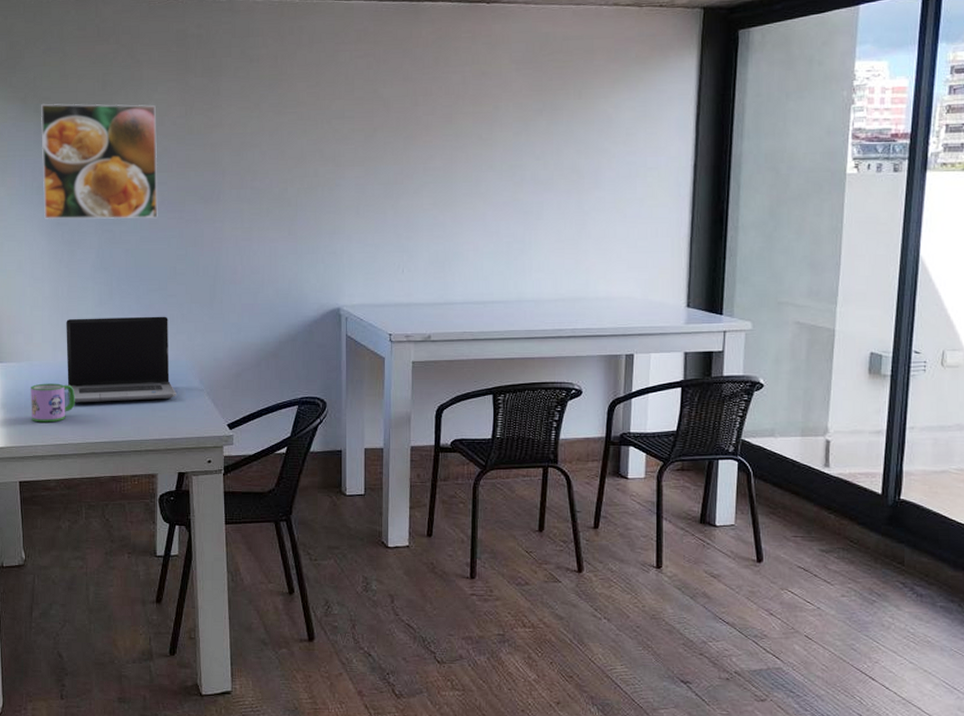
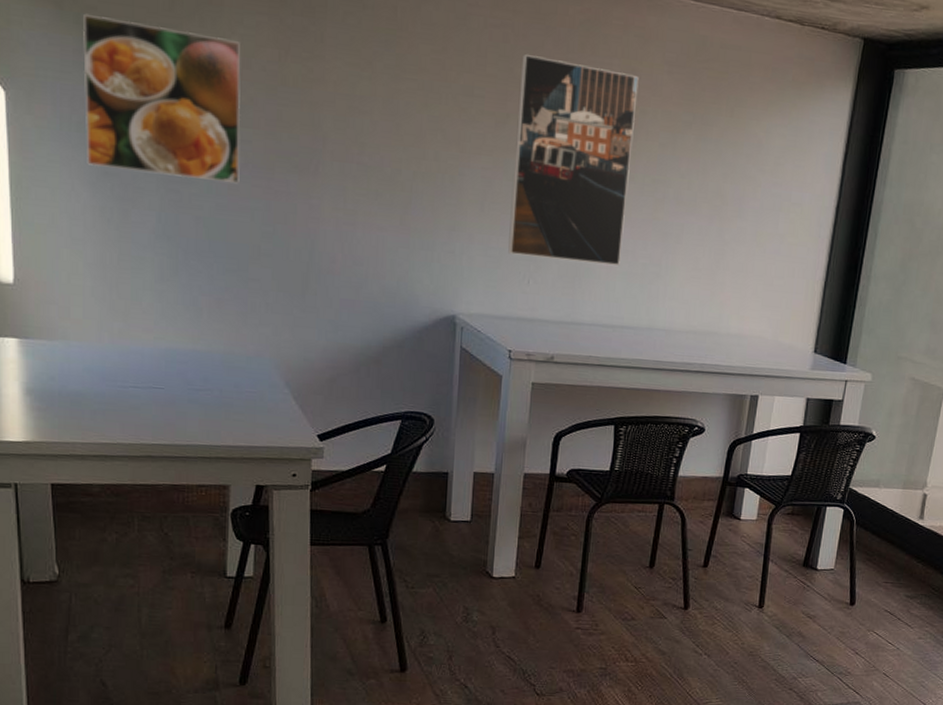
mug: present [31,383,75,423] -> none [67,368,126,417]
laptop computer: present [66,316,177,403] -> none [115,293,257,401]
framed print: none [383,75,490,248] -> present [508,54,639,267]

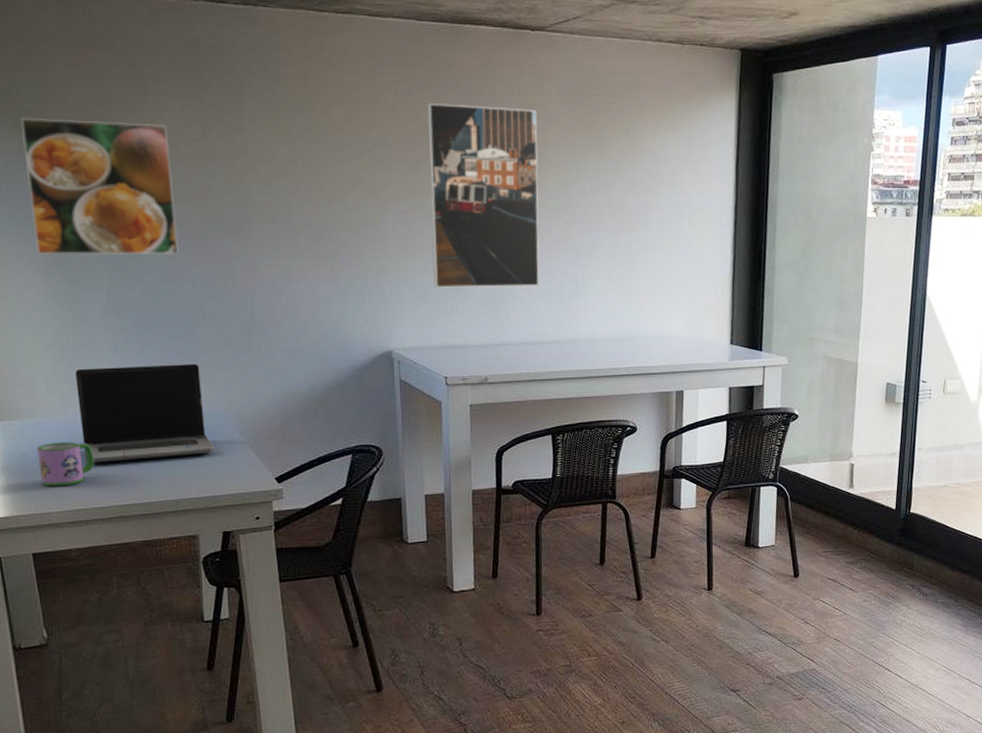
mug: none [67,368,126,417] -> present [37,442,94,487]
laptop computer: none [115,293,257,401] -> present [75,363,215,463]

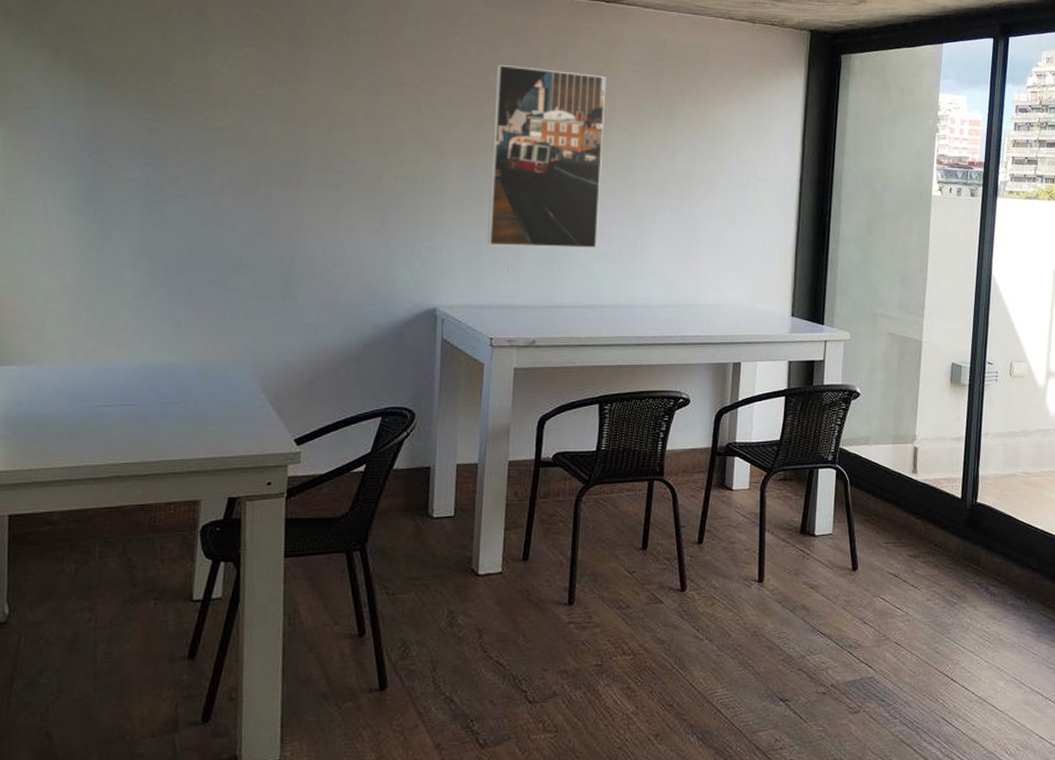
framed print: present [21,117,179,256] -> none [72,56,229,200]
mug: present [37,442,94,487] -> none [33,391,97,440]
laptop computer: present [75,363,215,463] -> none [87,312,233,416]

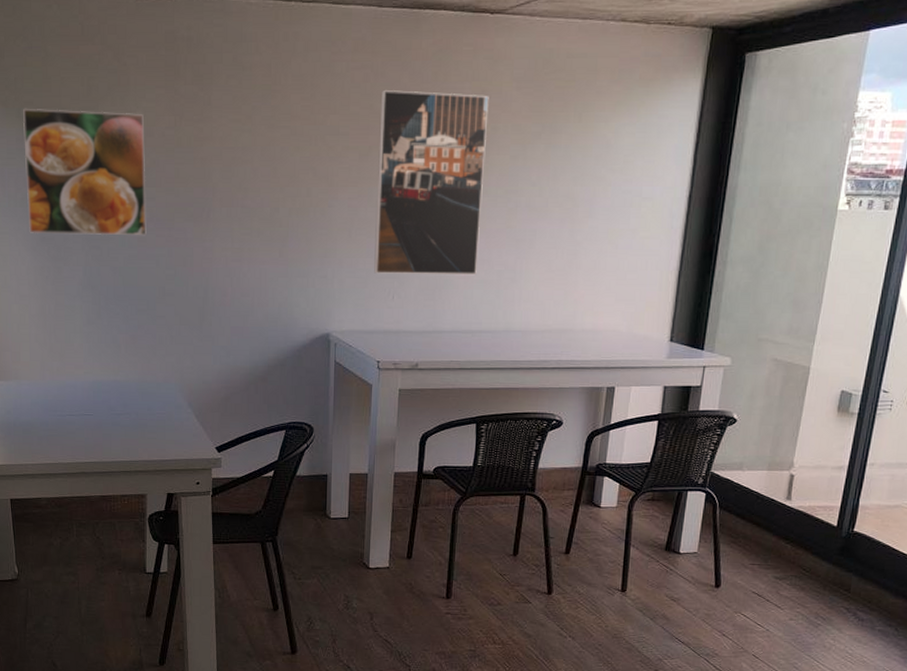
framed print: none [72,56,229,200] -> present [23,108,146,236]

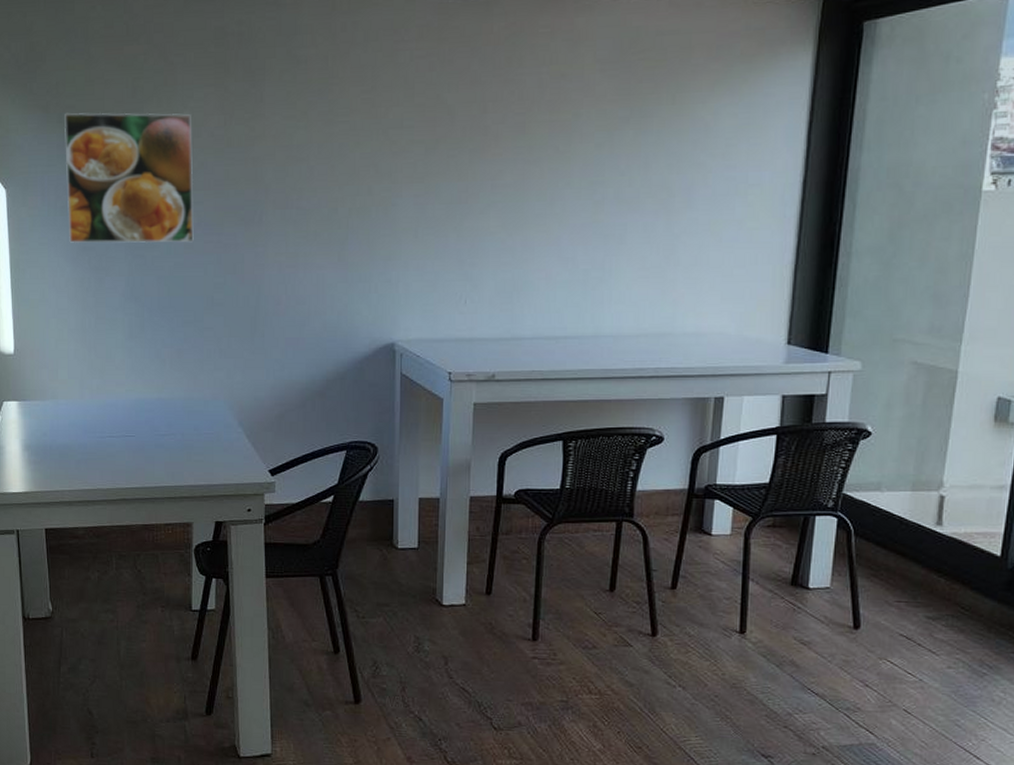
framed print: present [374,90,489,276] -> none [444,78,570,276]

